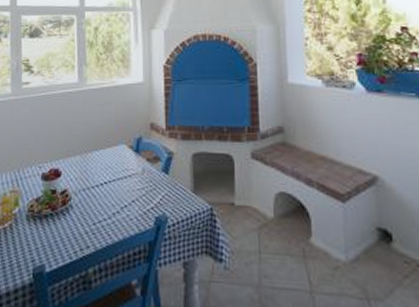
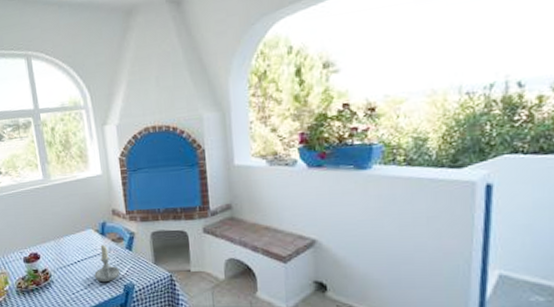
candle: none [122,164,153,211] -> present [94,245,121,282]

